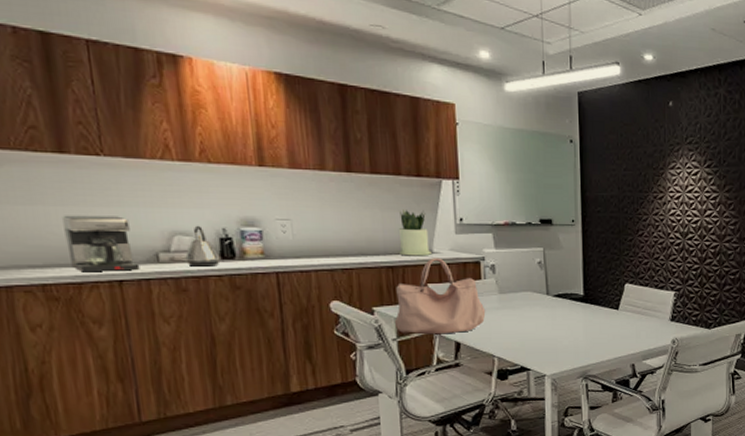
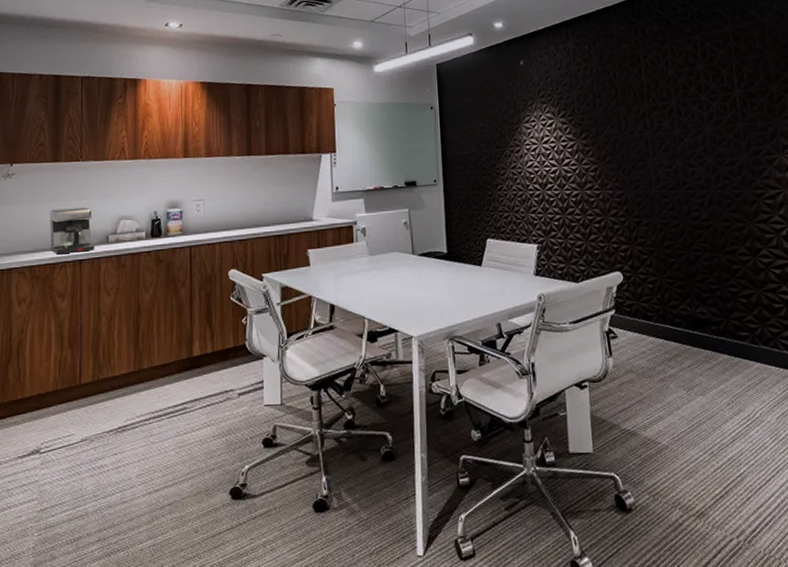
kettle: present [185,225,221,267] -> none [126,210,150,245]
handbag: present [395,258,486,335] -> none [280,224,357,299]
planter: present [398,210,433,256] -> none [284,183,313,225]

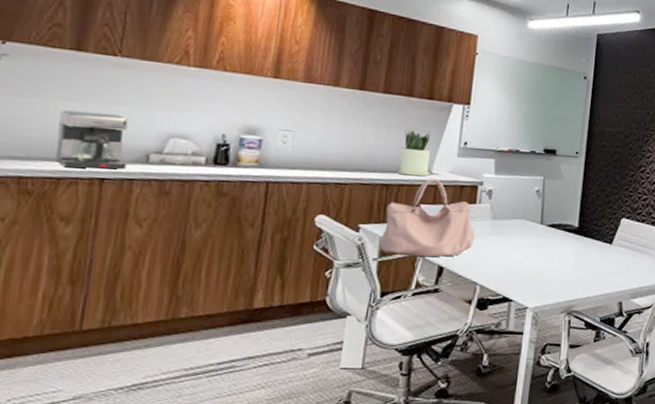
handbag: none [280,224,357,299] -> present [379,178,476,258]
planter: none [284,183,313,225] -> present [396,130,431,177]

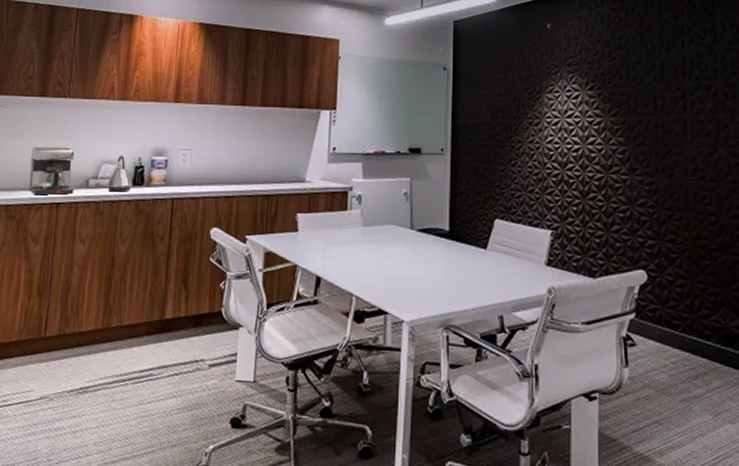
kettle: none [176,129,213,172] -> present [107,155,132,192]
handbag: present [379,178,476,258] -> none [263,187,349,268]
planter: present [396,130,431,177] -> none [275,140,305,185]

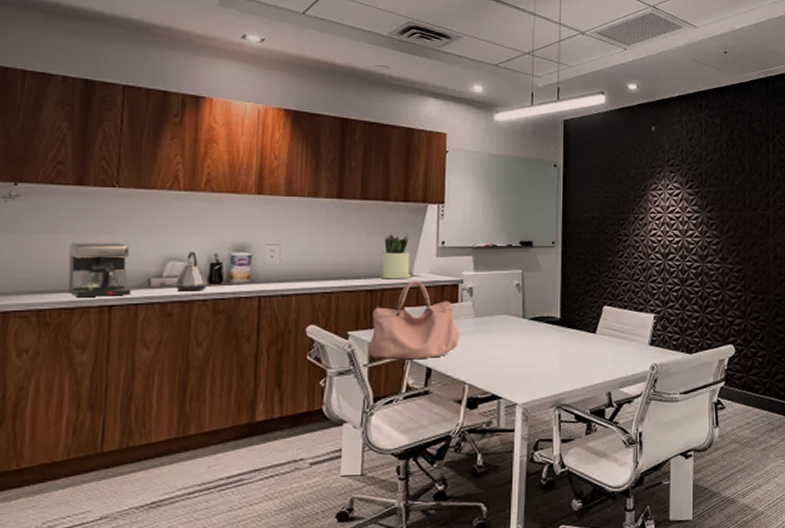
handbag: none [263,187,349,268] -> present [368,281,460,360]
planter: none [275,140,305,185] -> present [379,234,413,279]

